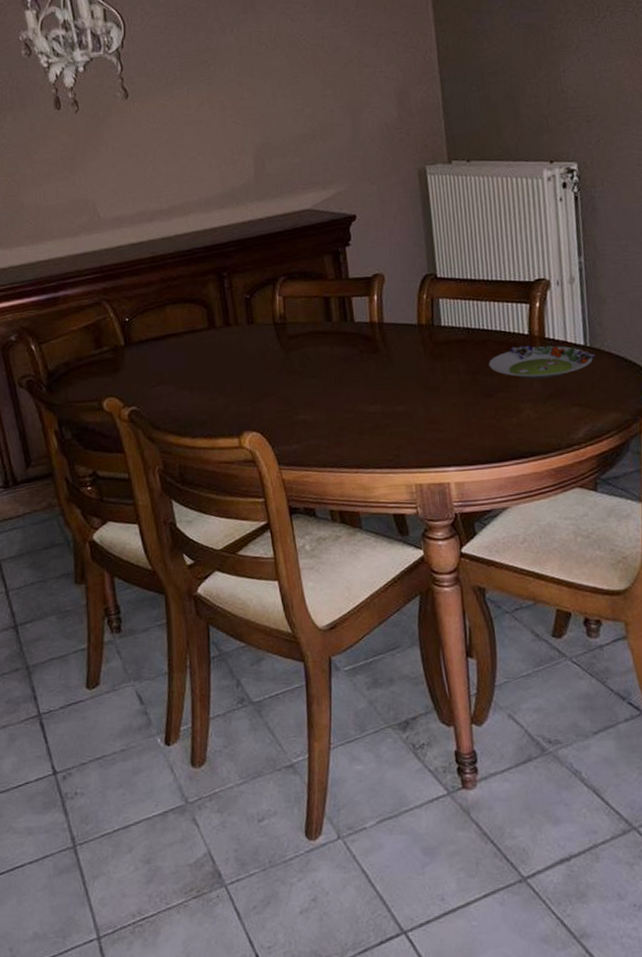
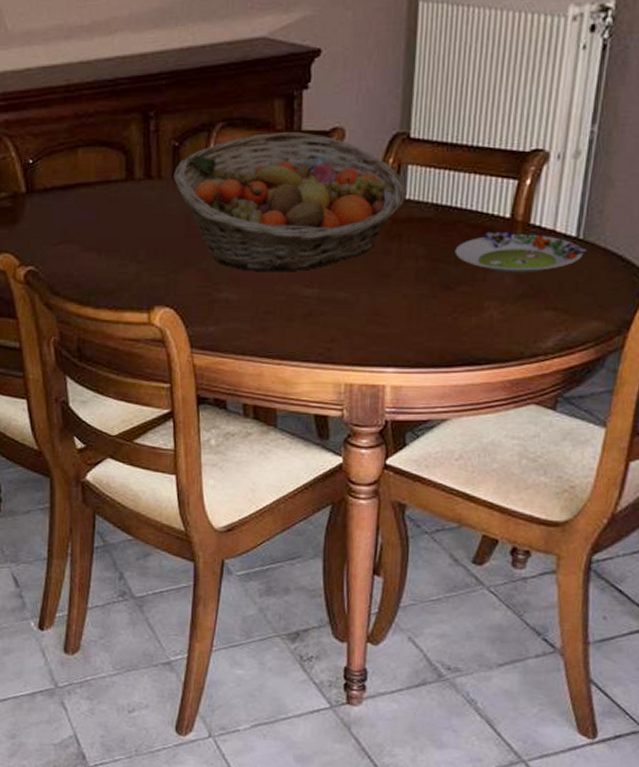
fruit basket: none [248,279,442,395] -> present [173,132,407,272]

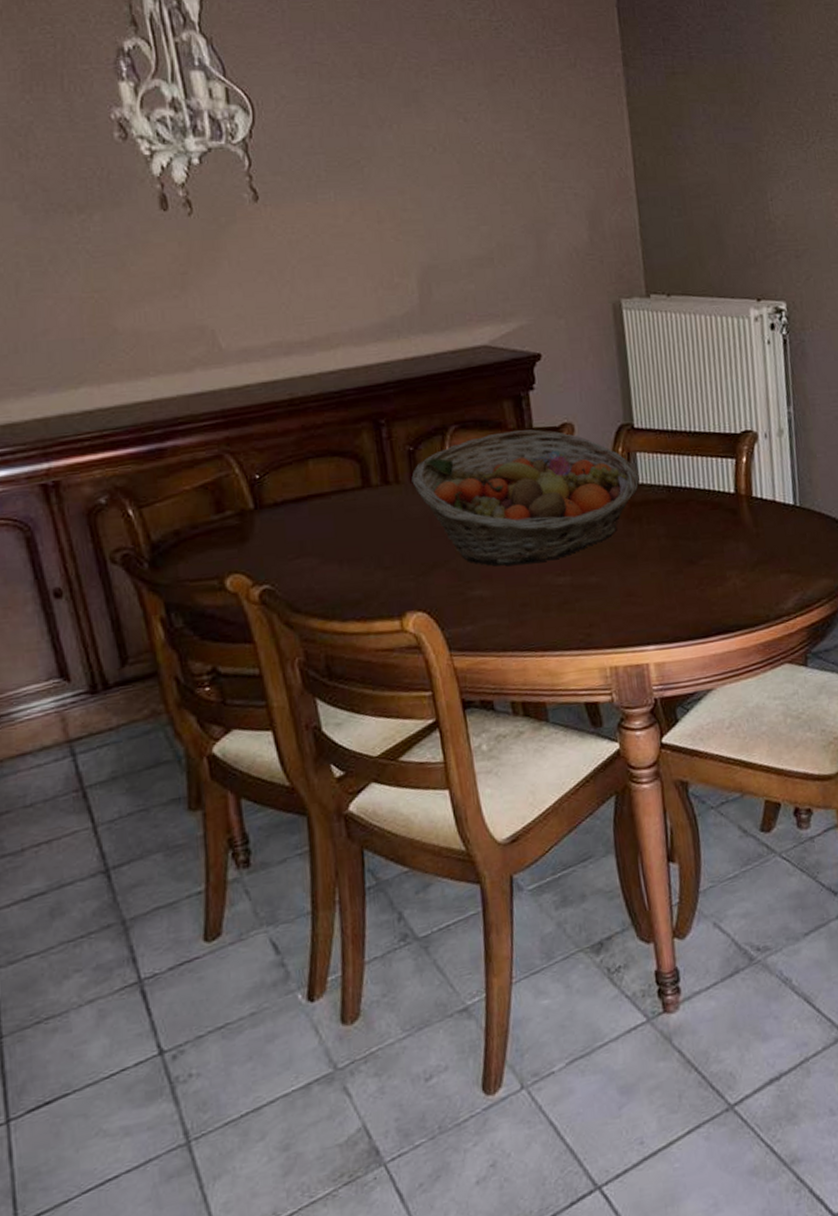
salad plate: present [455,231,587,274] -> none [691,505,805,544]

